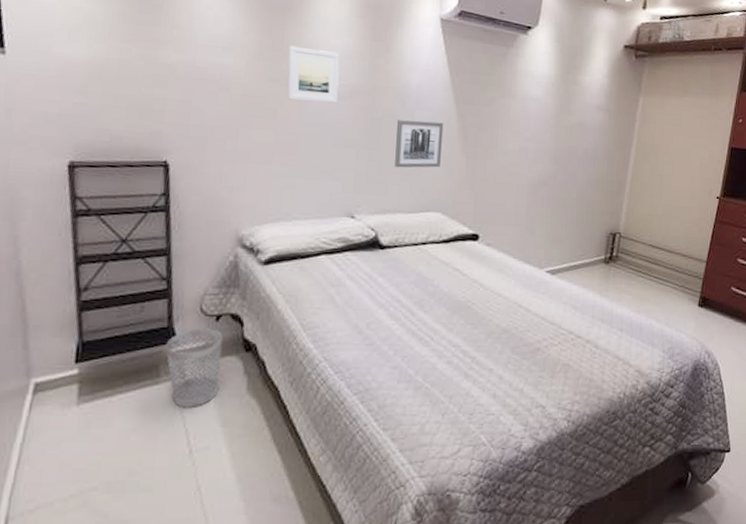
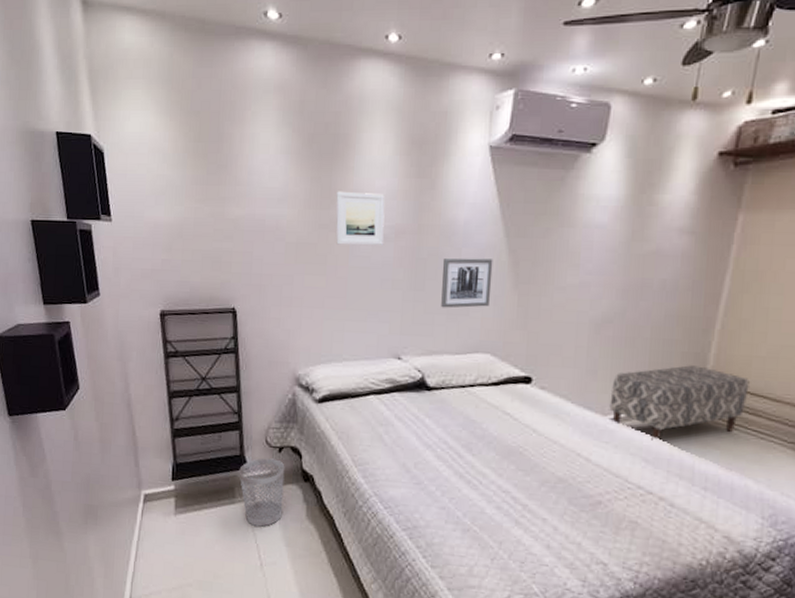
bench: none [545,222,651,290] -> present [609,365,750,441]

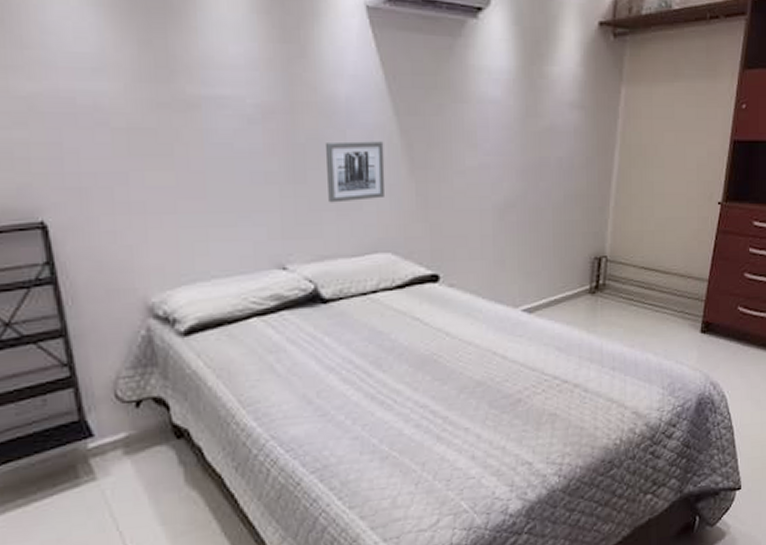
wastebasket: present [239,458,285,527] -> none [80,417,151,509]
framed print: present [335,191,385,246] -> none [177,58,247,130]
bench: present [609,365,750,441] -> none [520,245,643,328]

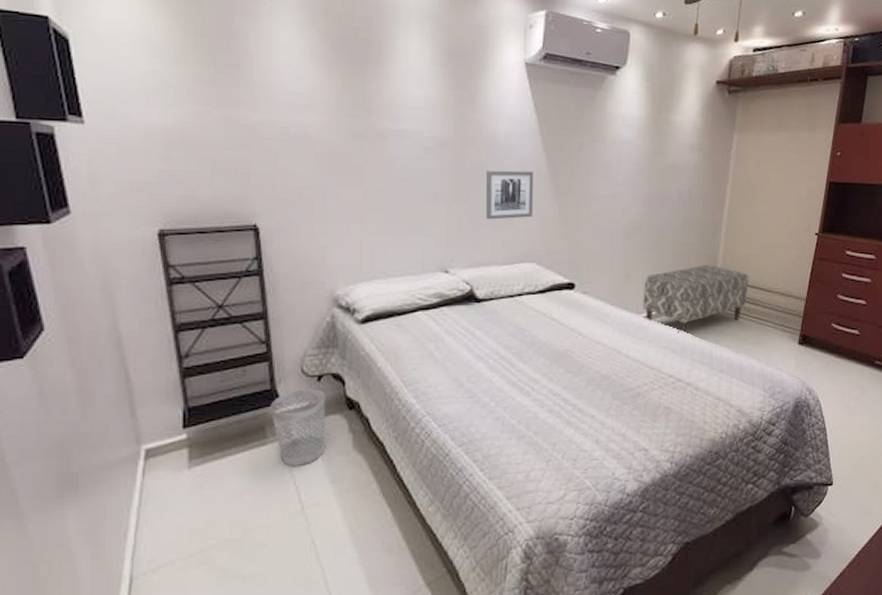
wastebasket: none [80,417,151,509] -> present [270,389,326,466]
bench: none [520,245,643,328] -> present [642,265,749,333]

